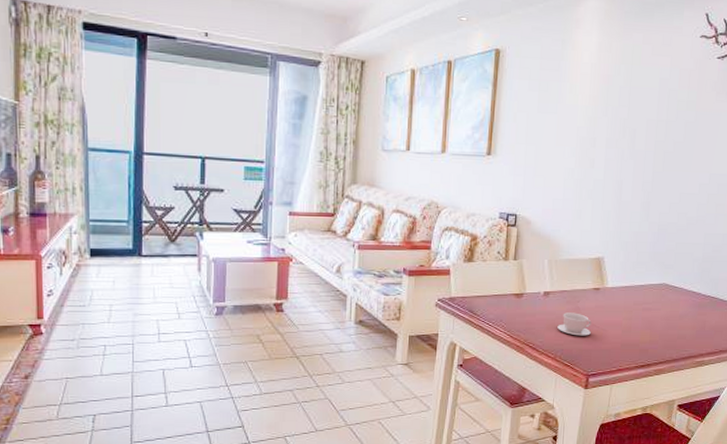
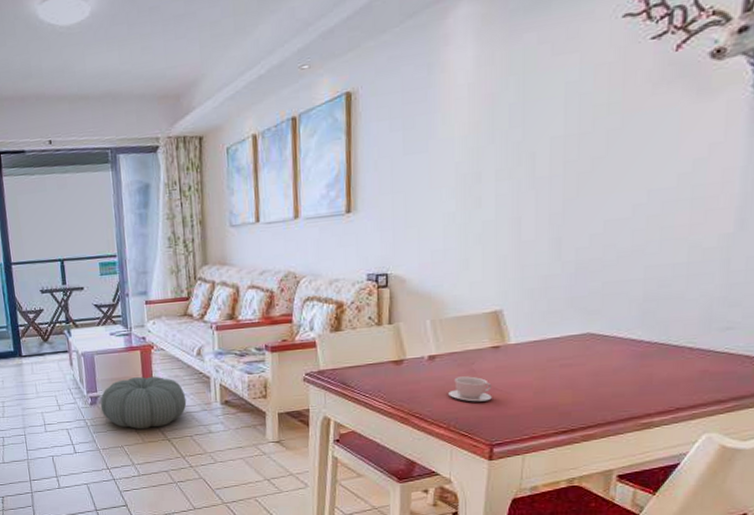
pouf: none [227,289,321,345] -> present [100,376,187,430]

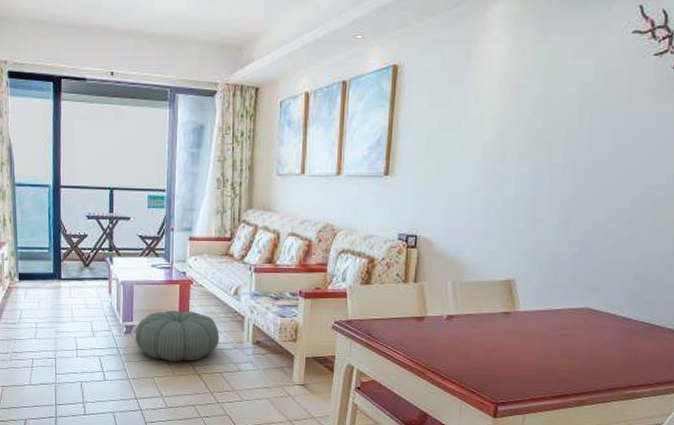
teacup: present [448,376,492,402] -> none [462,337,501,362]

